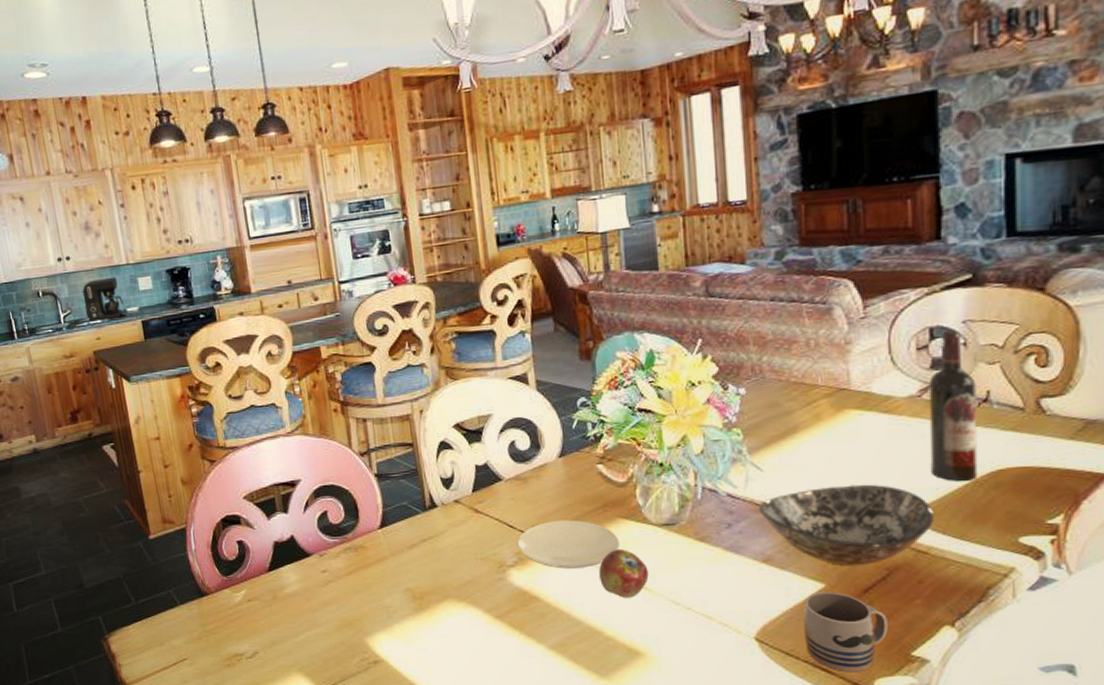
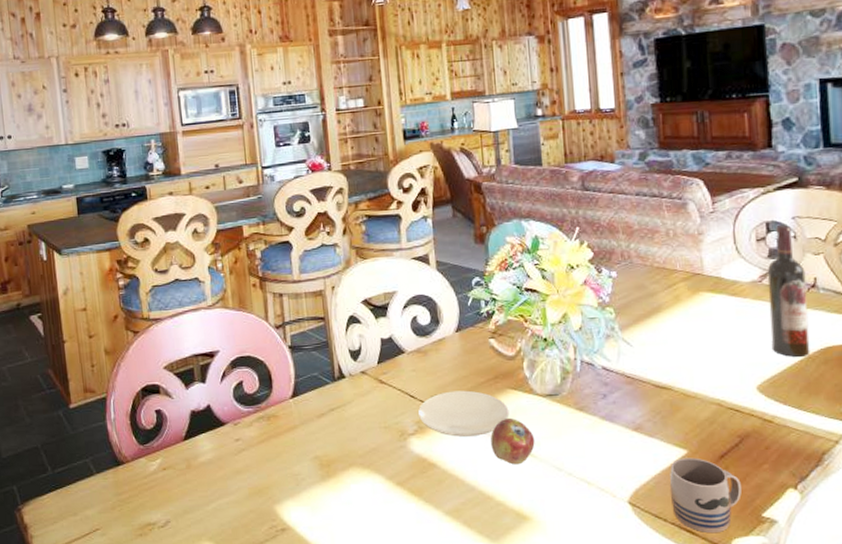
coffee maker: present [83,277,124,321] -> none [22,155,60,196]
bowl: present [759,484,934,565] -> none [629,359,776,433]

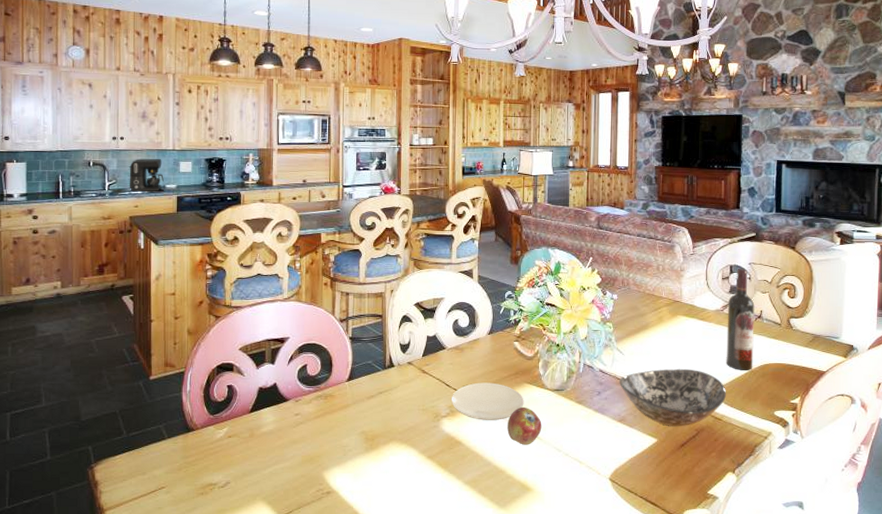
coffee maker: none [22,155,60,196] -> present [130,158,164,191]
bowl: none [629,359,776,433] -> present [619,368,726,426]
mug: present [669,457,742,534] -> none [641,445,694,506]

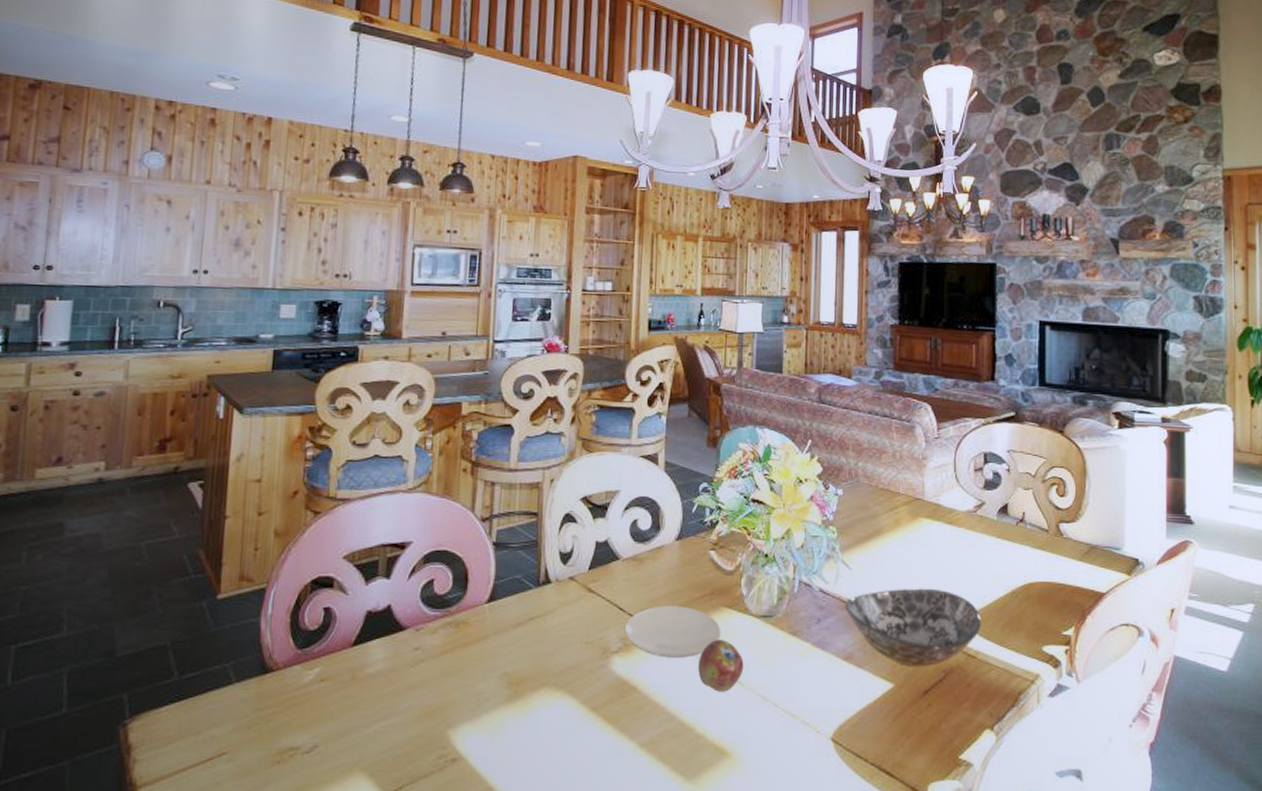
coffee maker: present [130,158,164,191] -> none [211,299,258,343]
wine bottle: present [726,269,755,370] -> none [980,457,1016,591]

